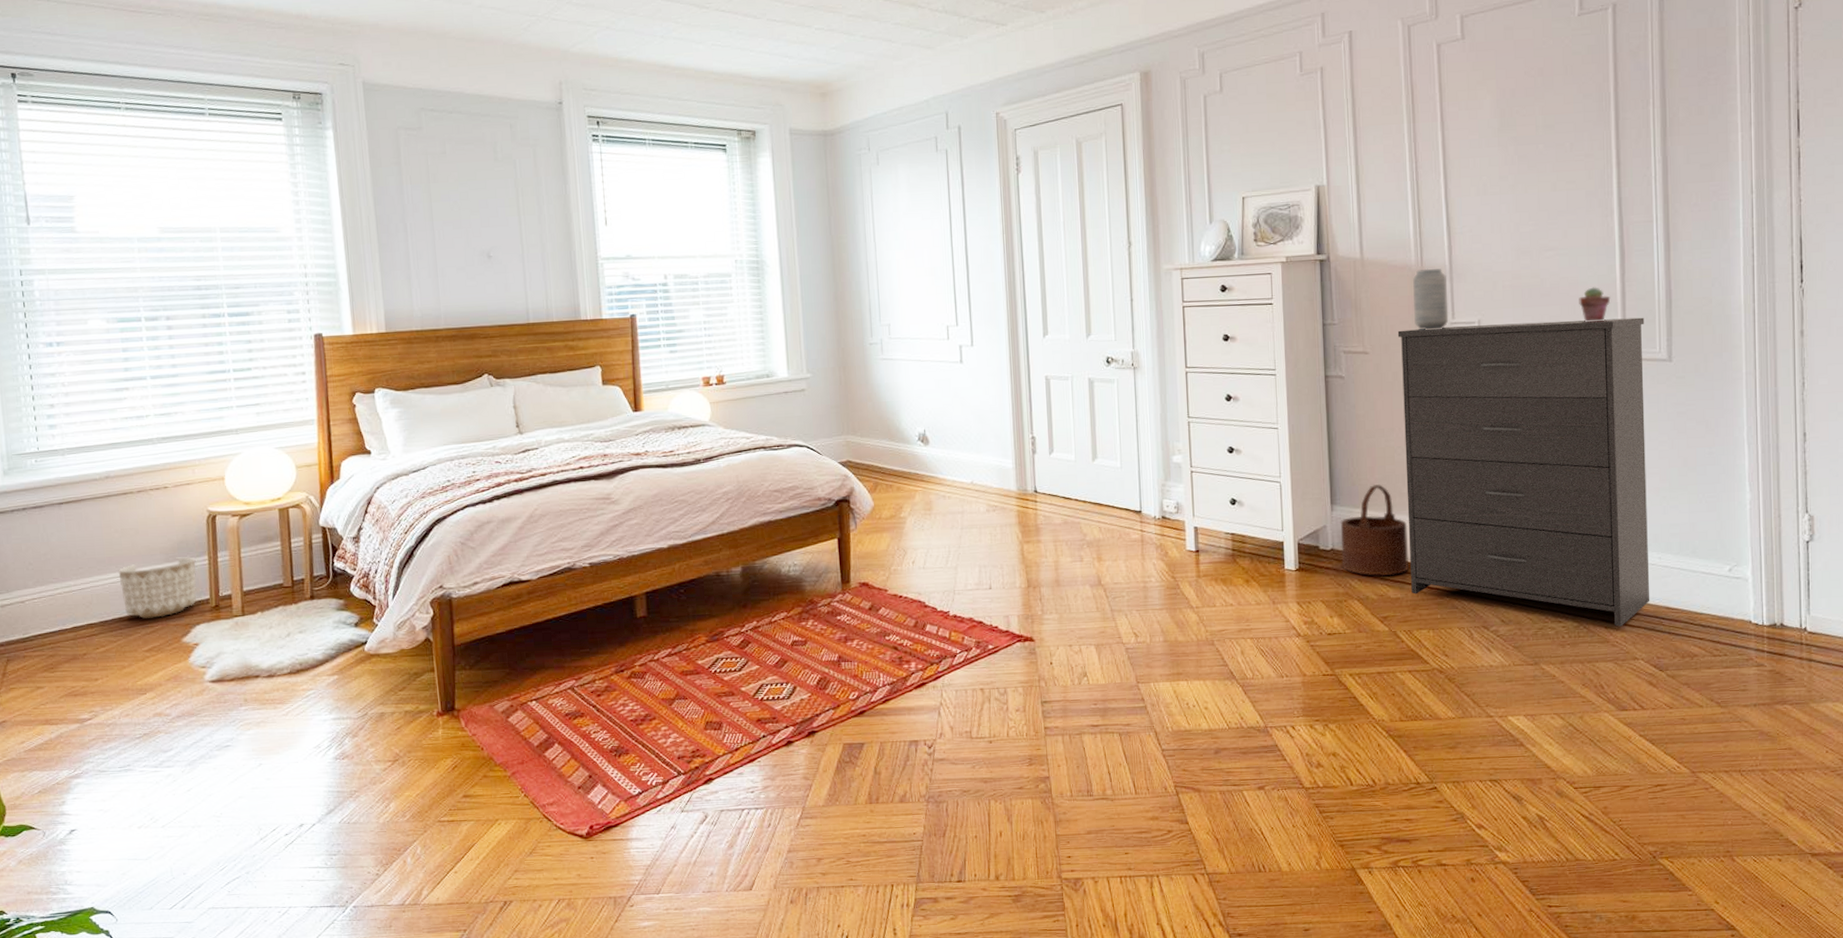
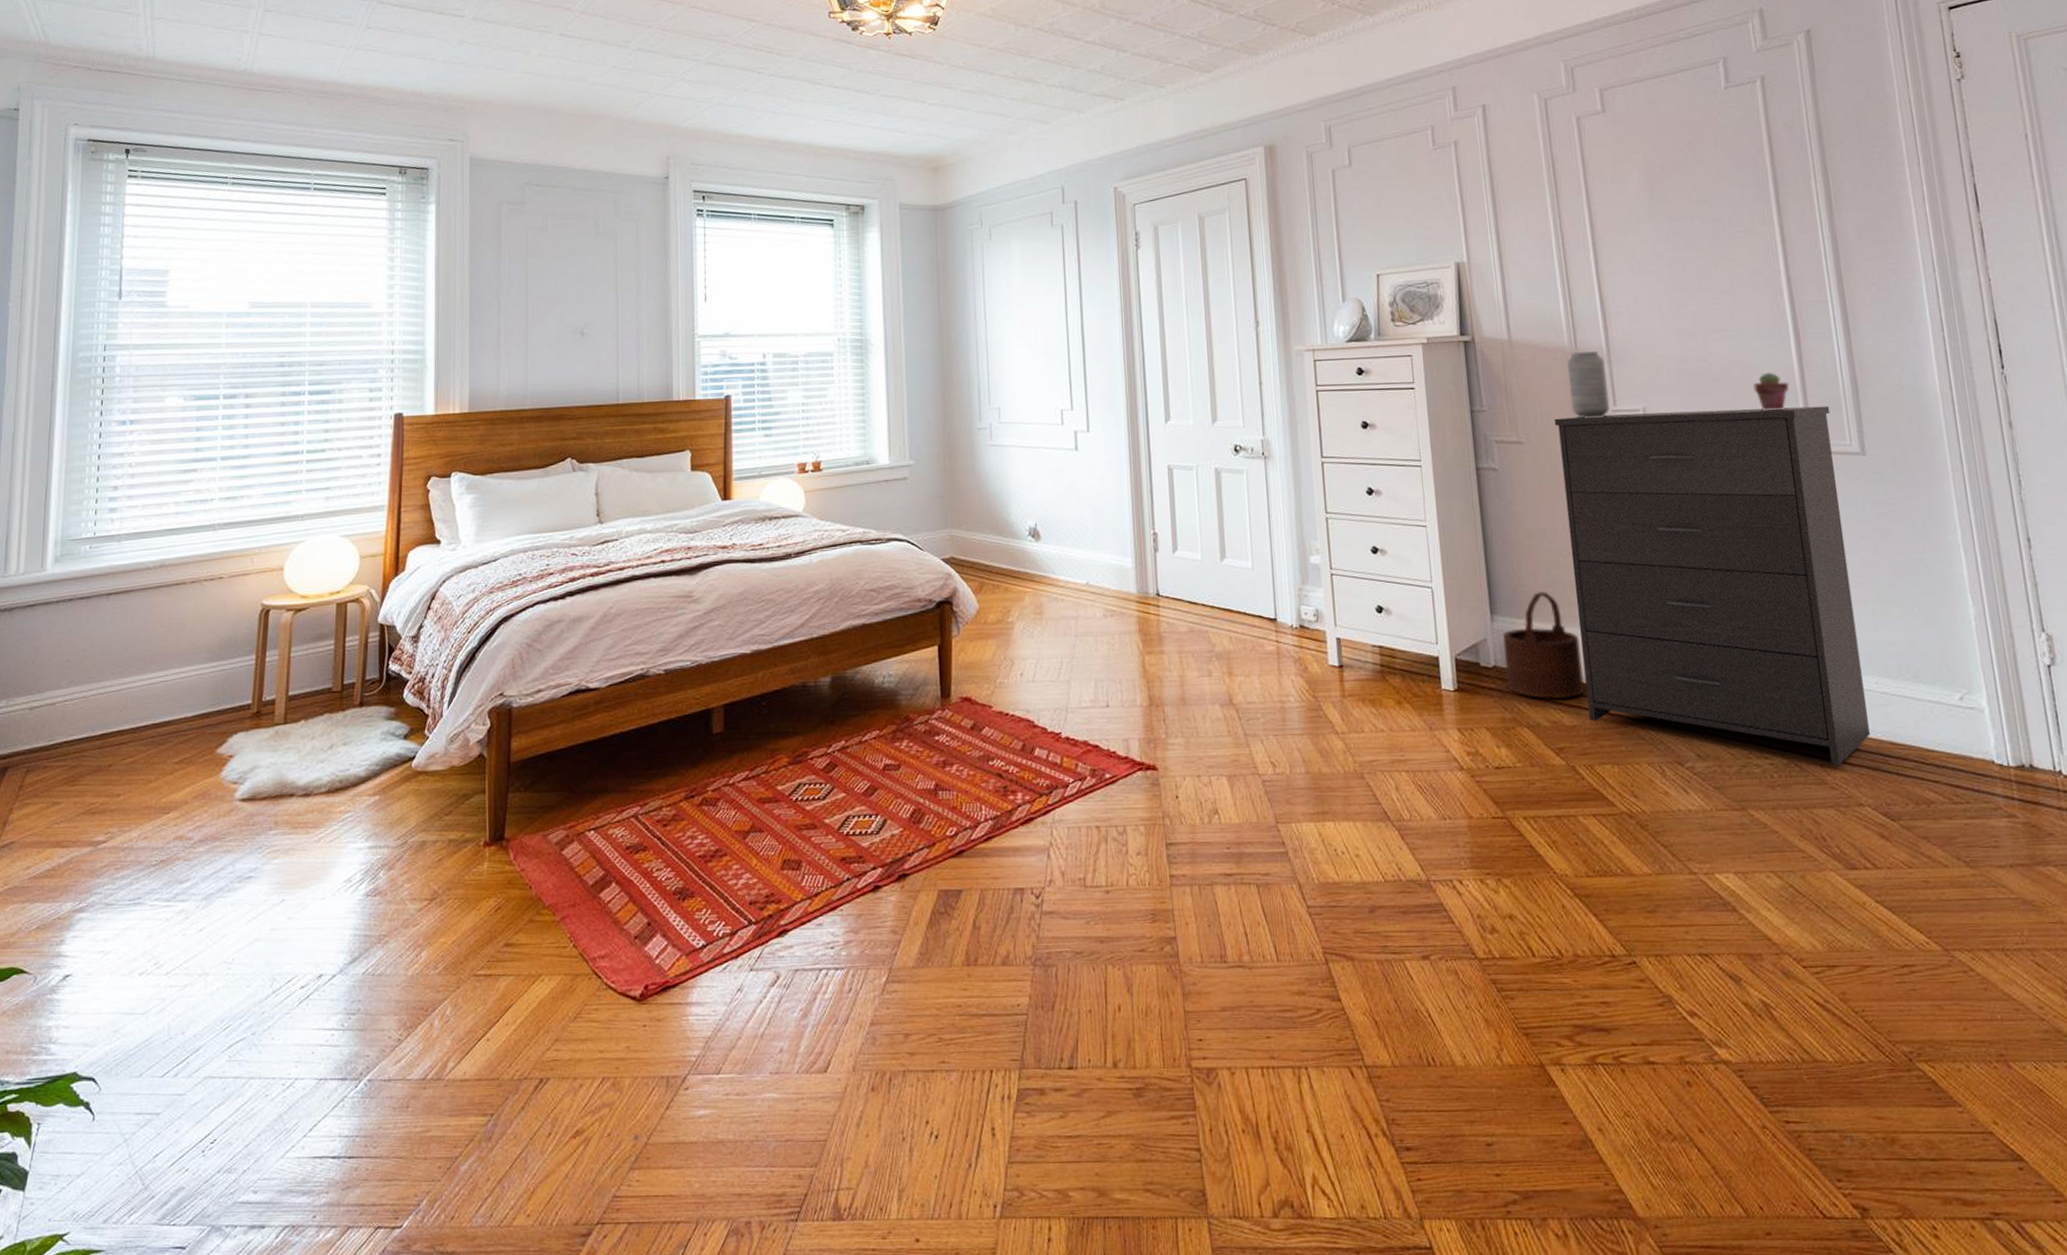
planter: present [118,557,197,618] -> none [158,656,242,725]

